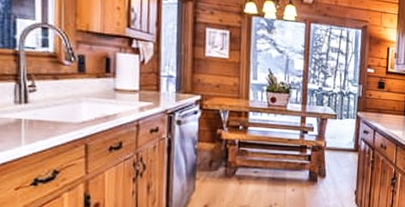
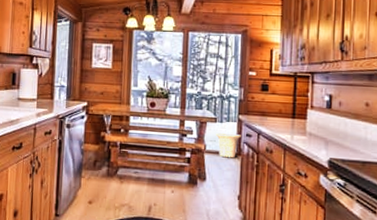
basket: none [336,130,359,155] -> present [216,133,241,158]

